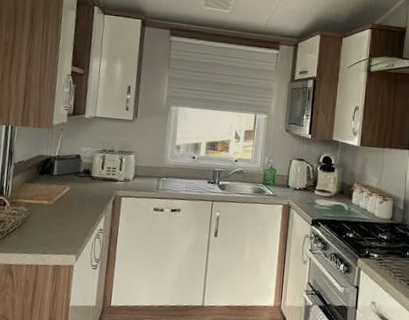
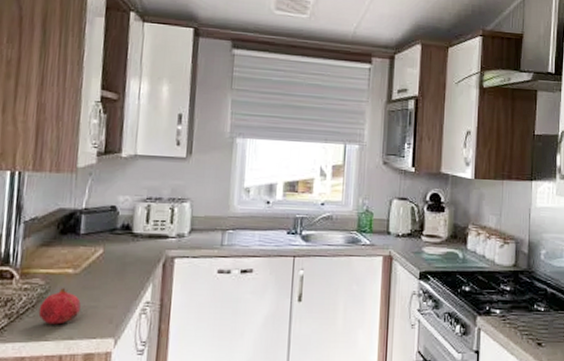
fruit: none [22,215,53,242] -> present [38,288,81,325]

